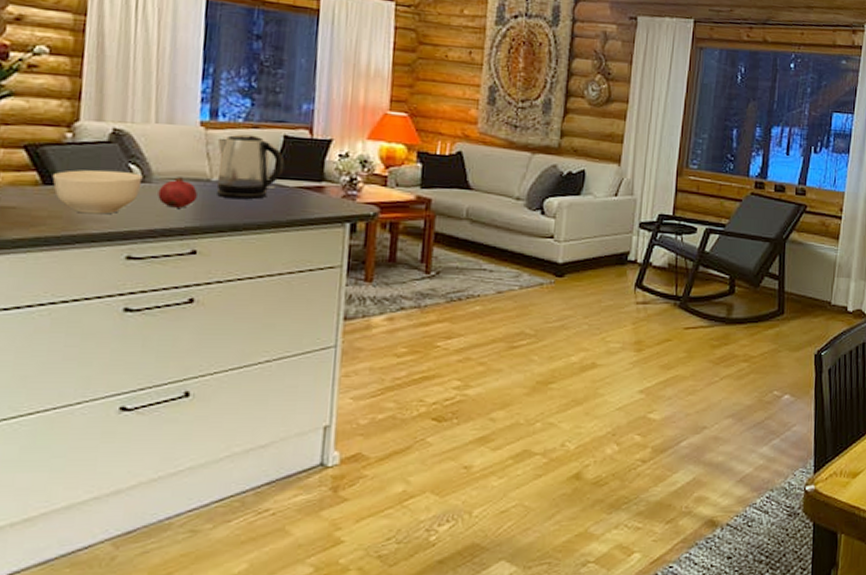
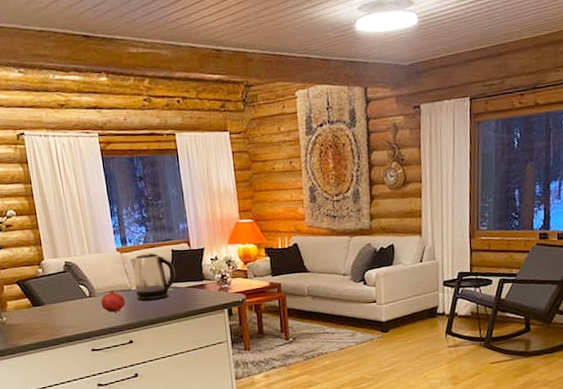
bowl: present [52,169,143,215] -> none [37,290,90,323]

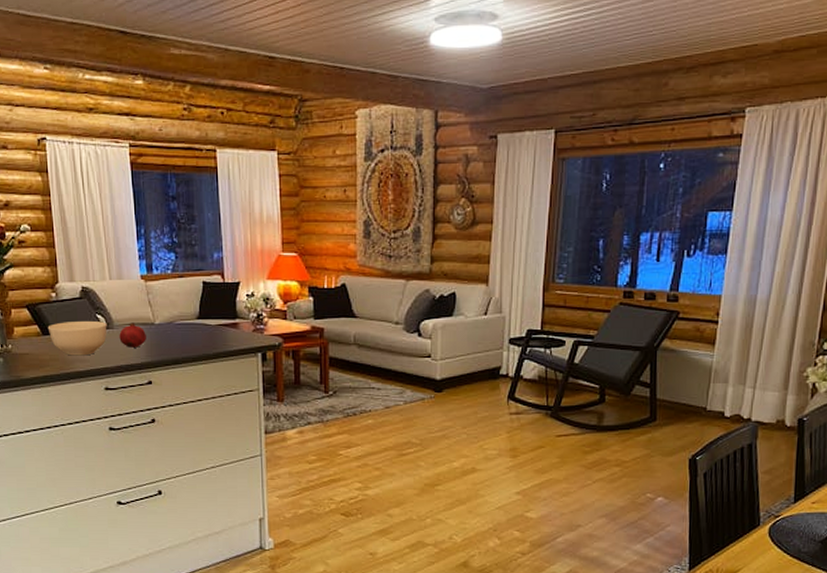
bowl: none [37,290,90,323] -> present [47,320,107,356]
kettle: present [129,253,176,301] -> none [155,283,206,338]

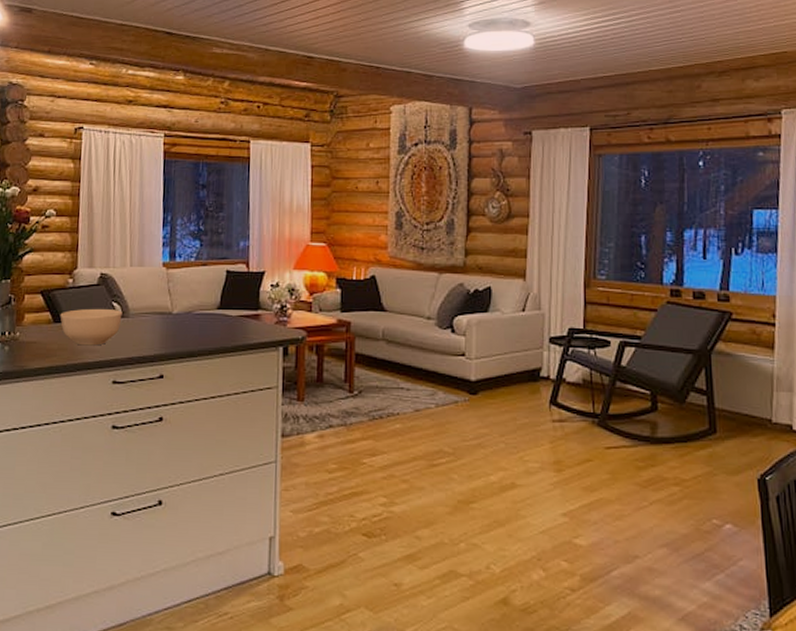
fruit: present [119,322,146,348] -> none [133,311,162,338]

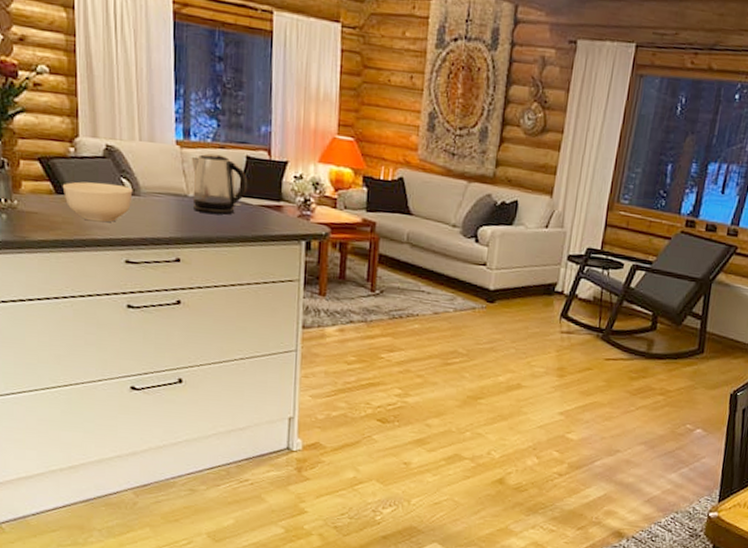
kettle: none [176,271,228,329] -> present [191,153,248,215]

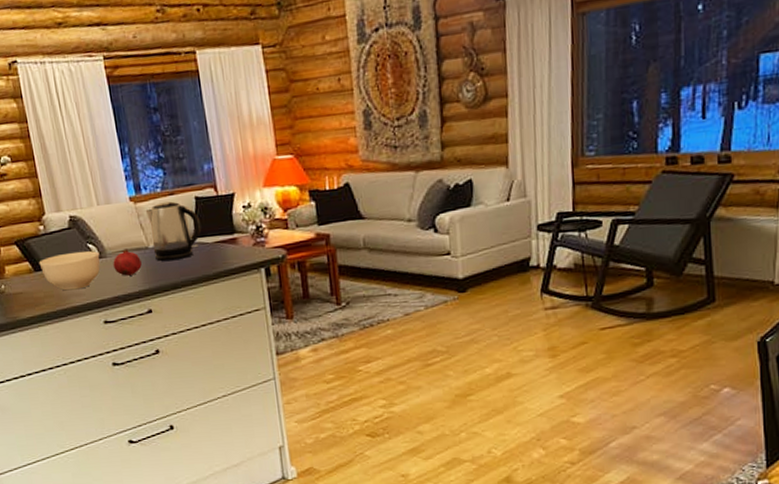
fruit: none [146,191,177,220] -> present [113,248,142,276]

